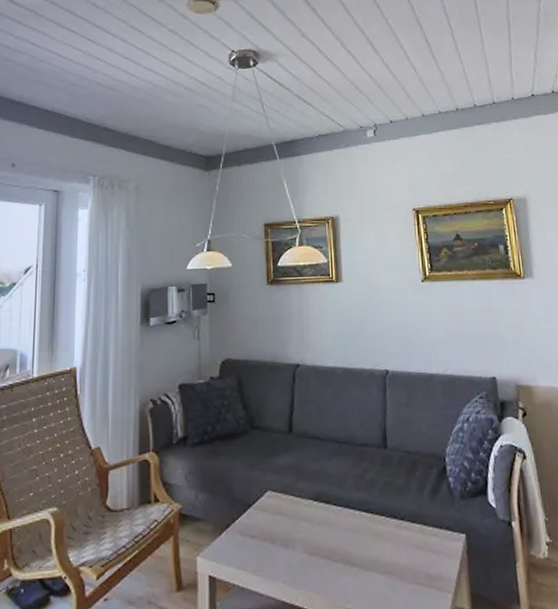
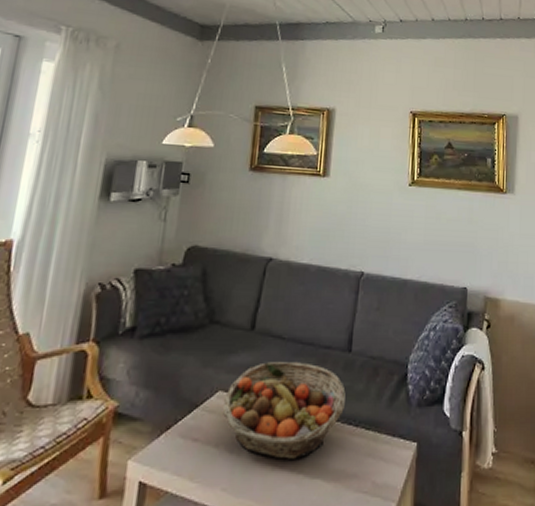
fruit basket: none [272,460,388,553] -> present [223,362,346,459]

